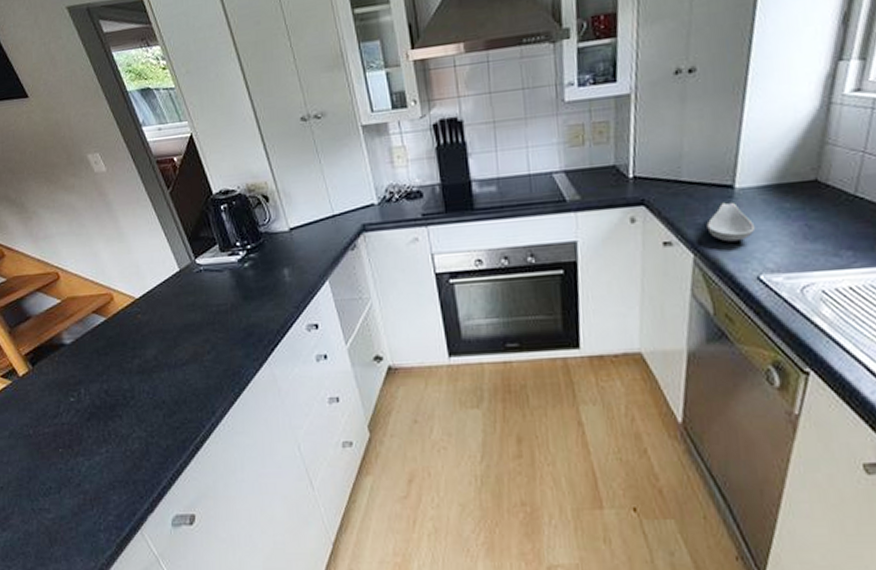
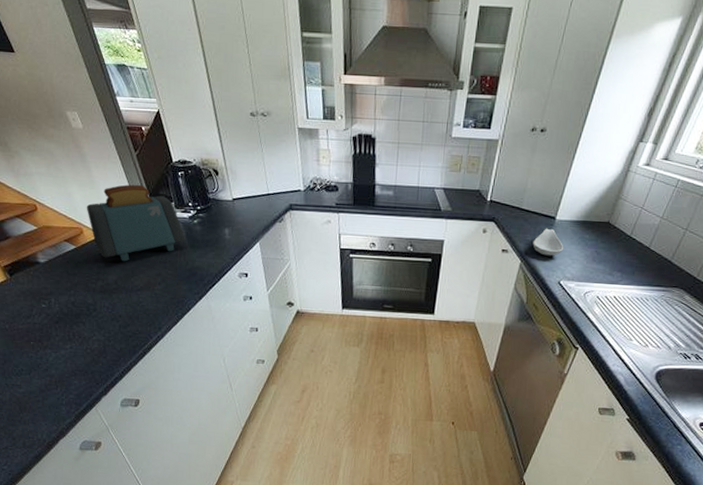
toaster: none [115,228,237,330] -> present [86,184,187,262]

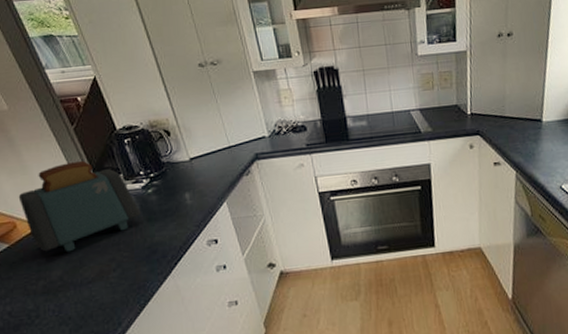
spoon rest: present [533,228,564,256] -> none [524,132,558,162]

